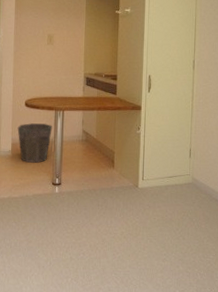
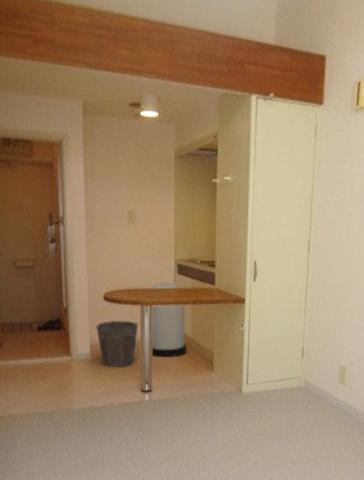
trash can: none [62,91,92,156] -> present [151,281,187,358]

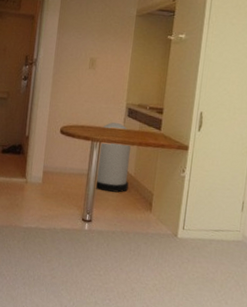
waste bin: present [96,321,138,367] -> none [50,151,87,195]

